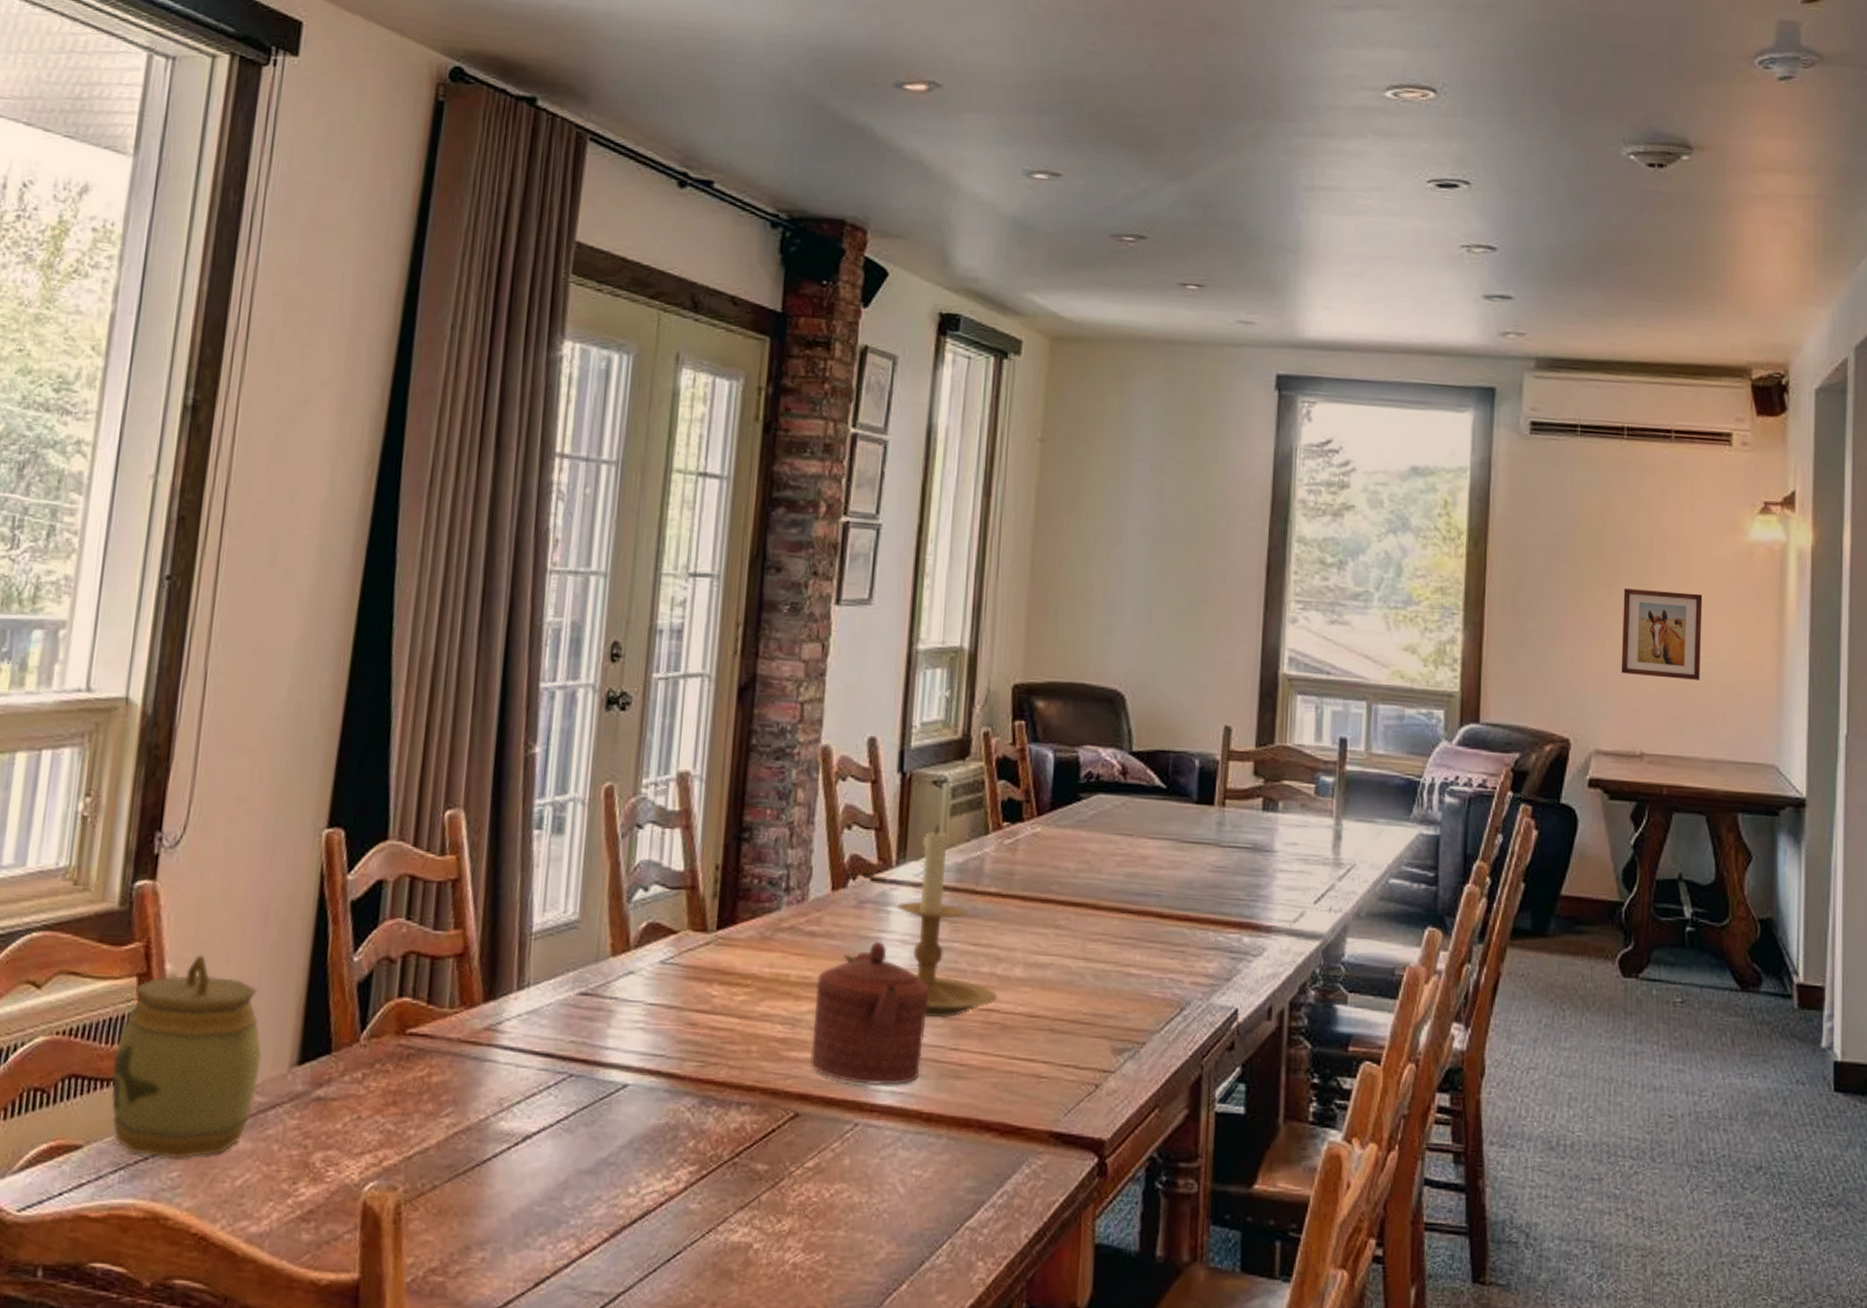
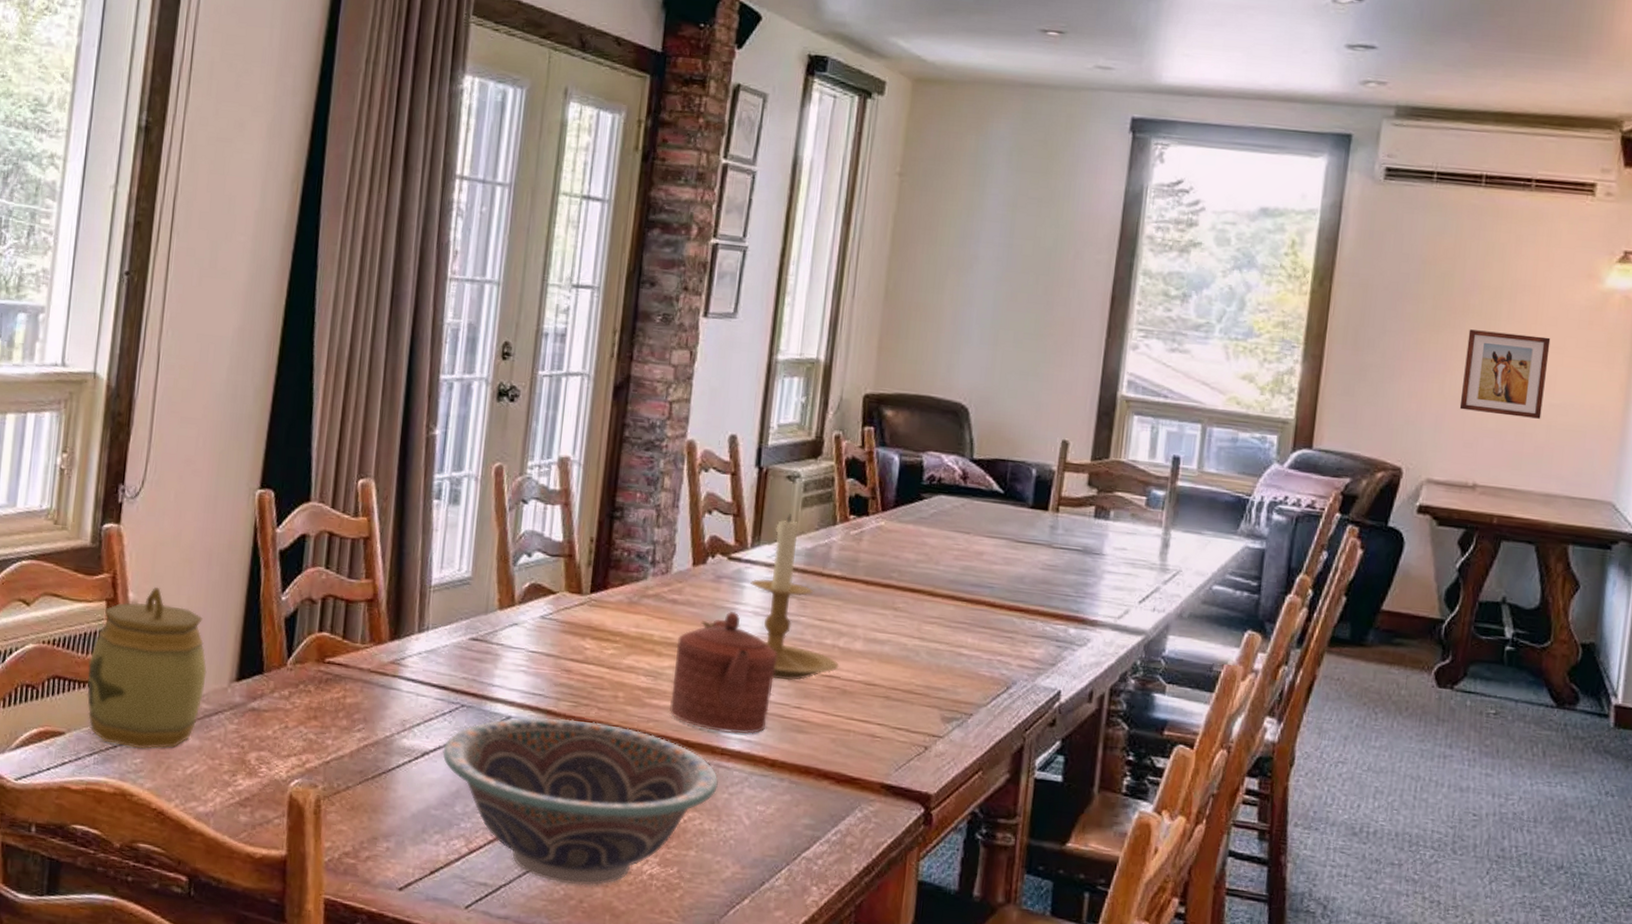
decorative bowl: none [547,1082,868,1284] -> present [442,717,719,886]

